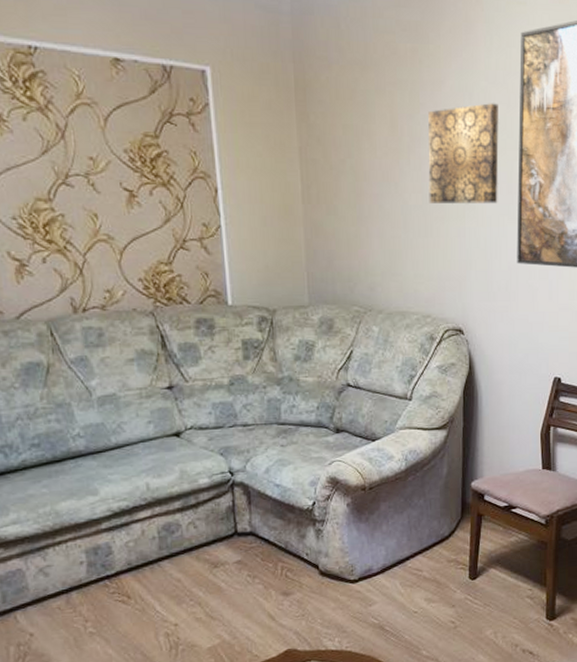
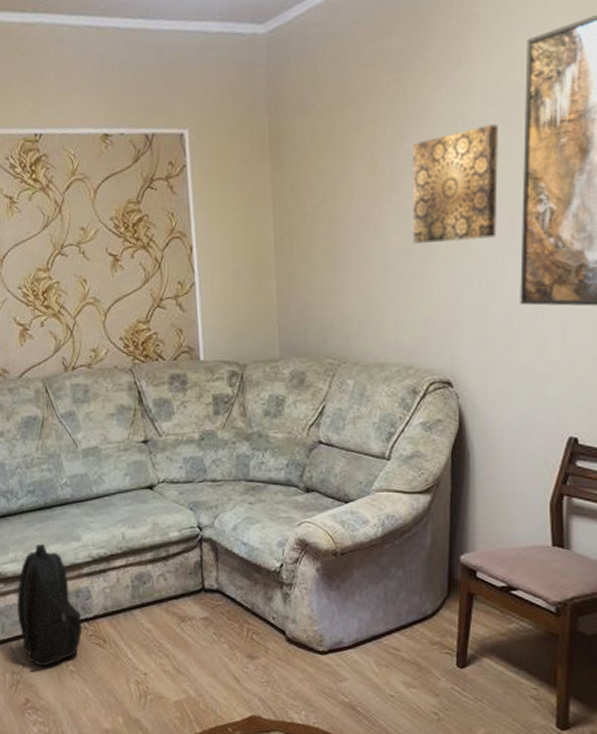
backpack: none [21,500,103,634] -> present [16,543,83,667]

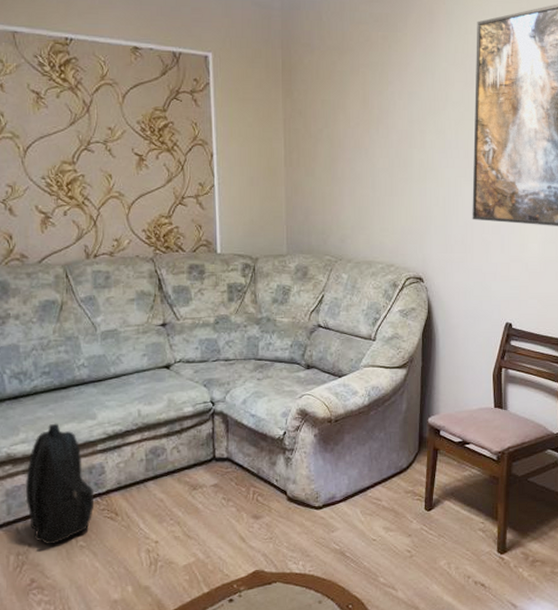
wall art: present [412,124,498,244] -> none [394,81,457,167]

